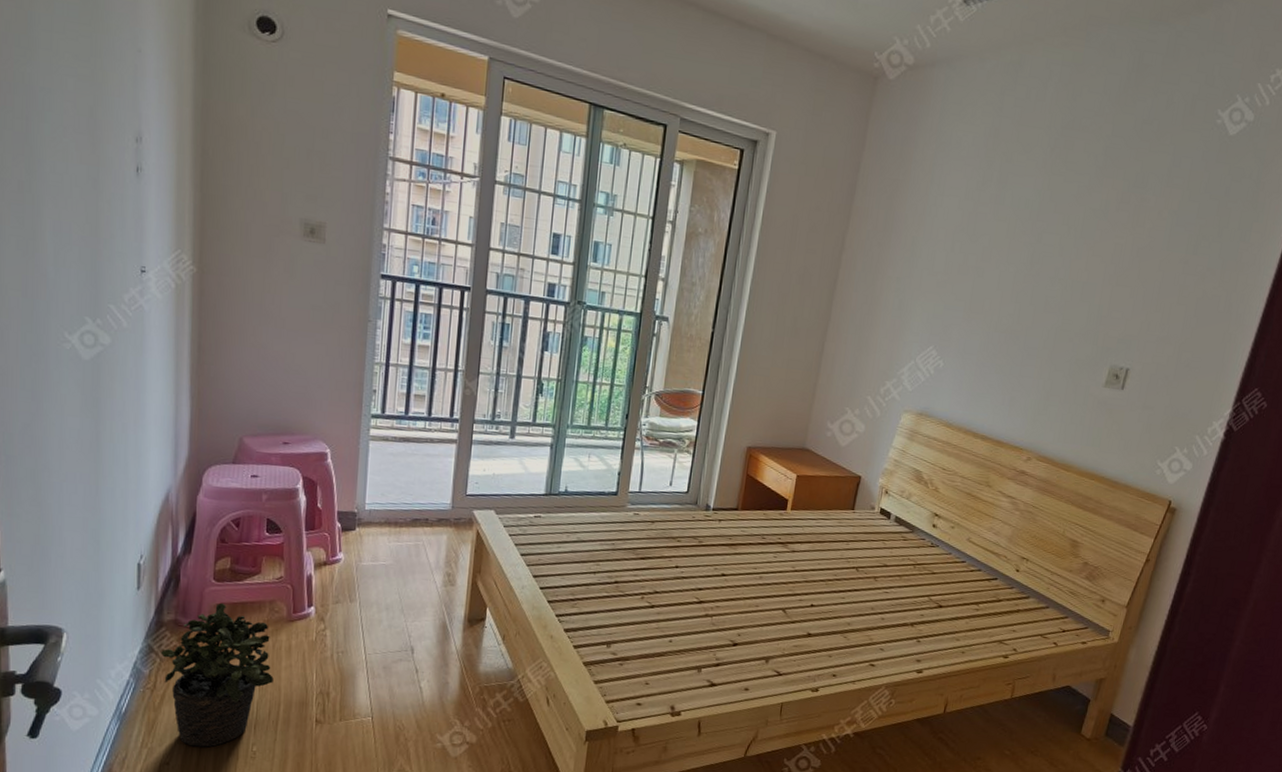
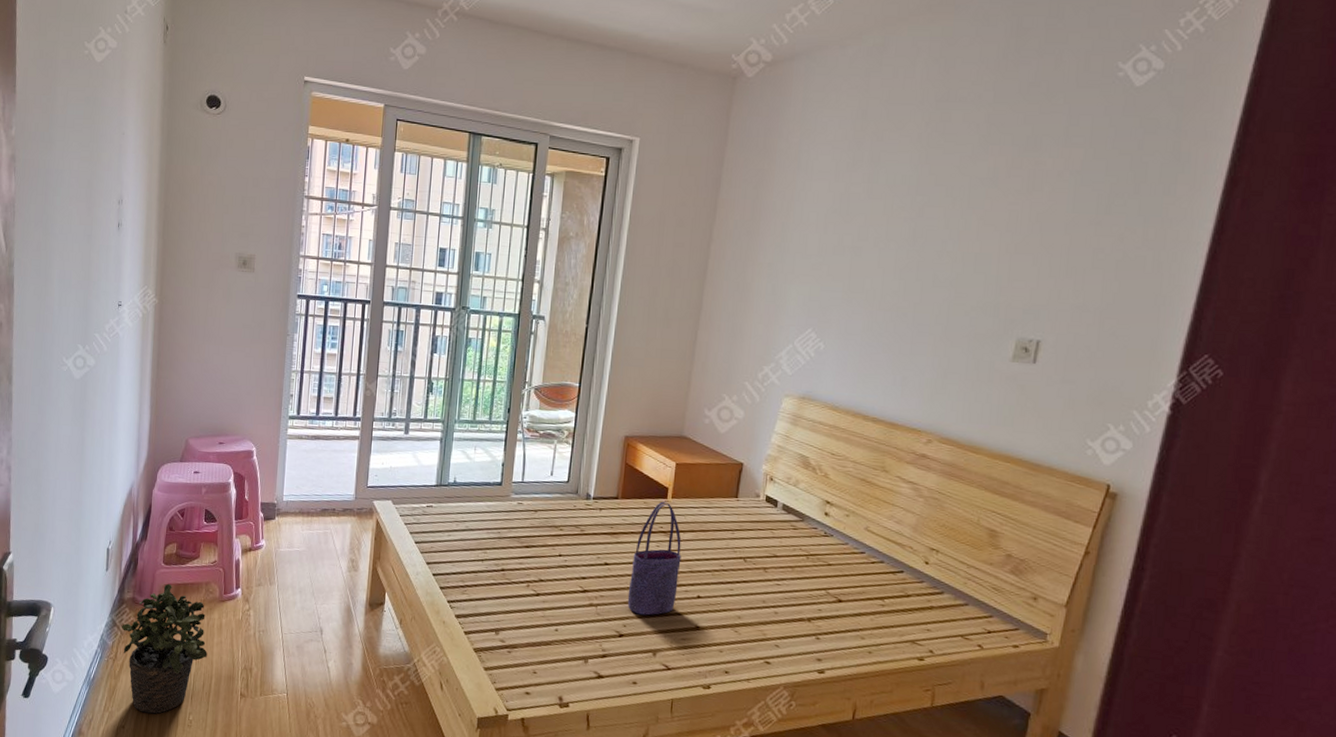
tote bag: none [742,513,798,625] -> present [627,501,681,616]

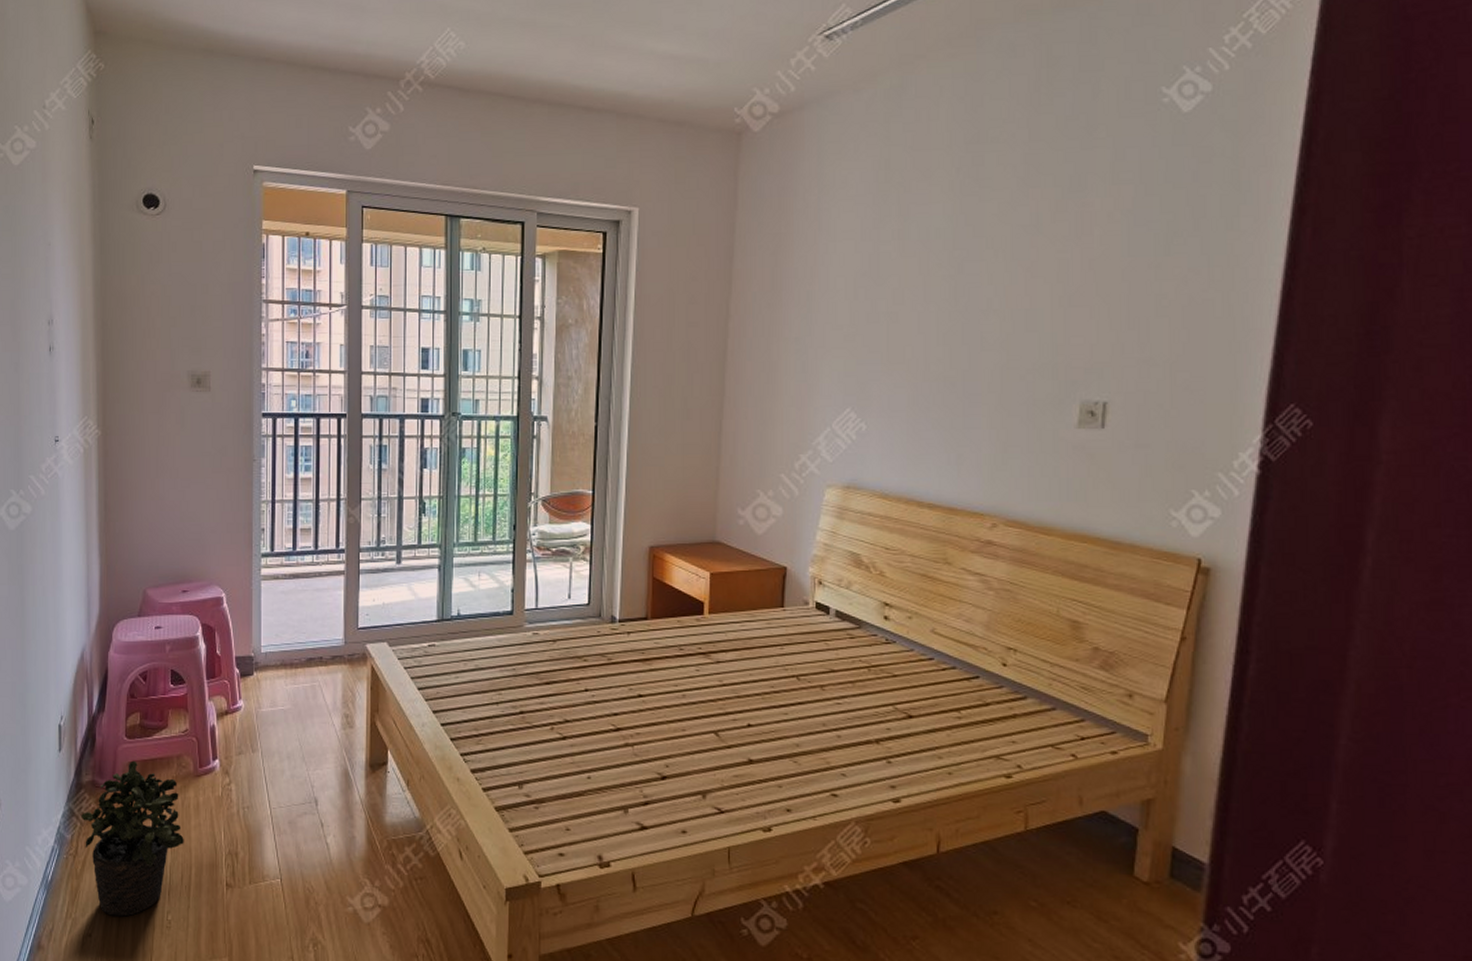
tote bag: present [627,501,681,616] -> none [668,618,725,752]

